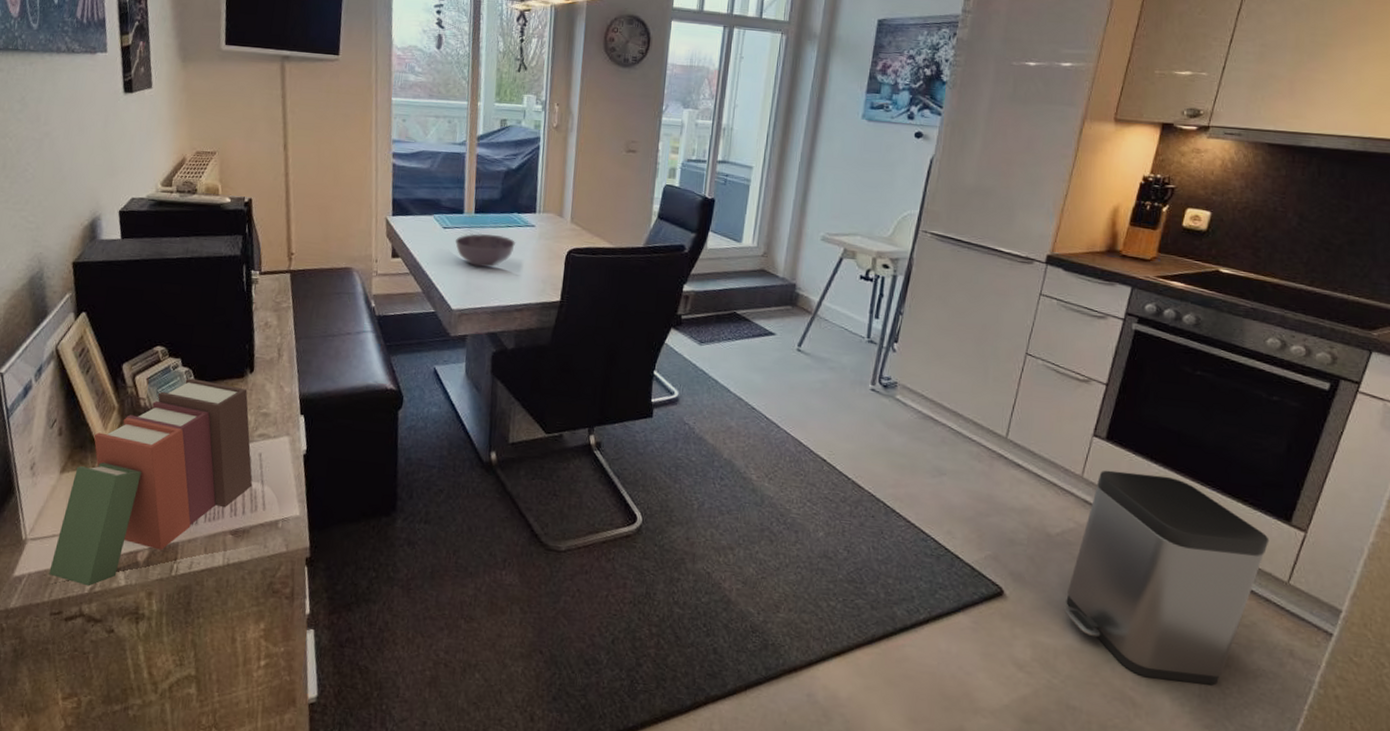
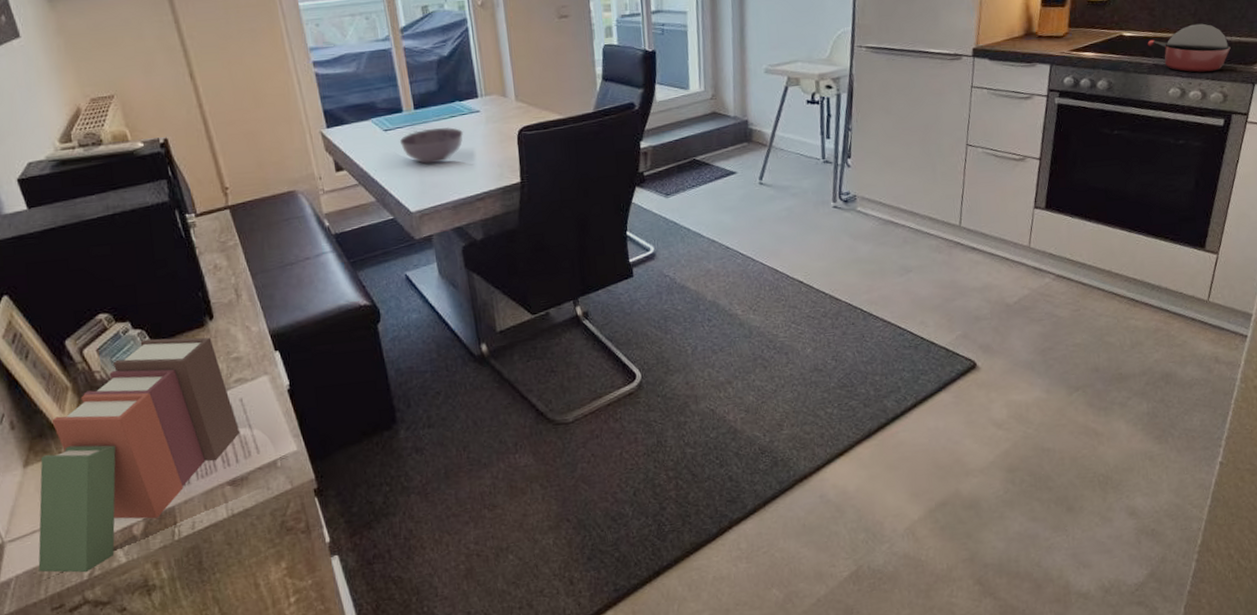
pedal bin: present [1063,470,1269,686] -> none [1028,230,1190,409]
saucepan: none [1247,273,1346,330] -> present [1147,23,1231,73]

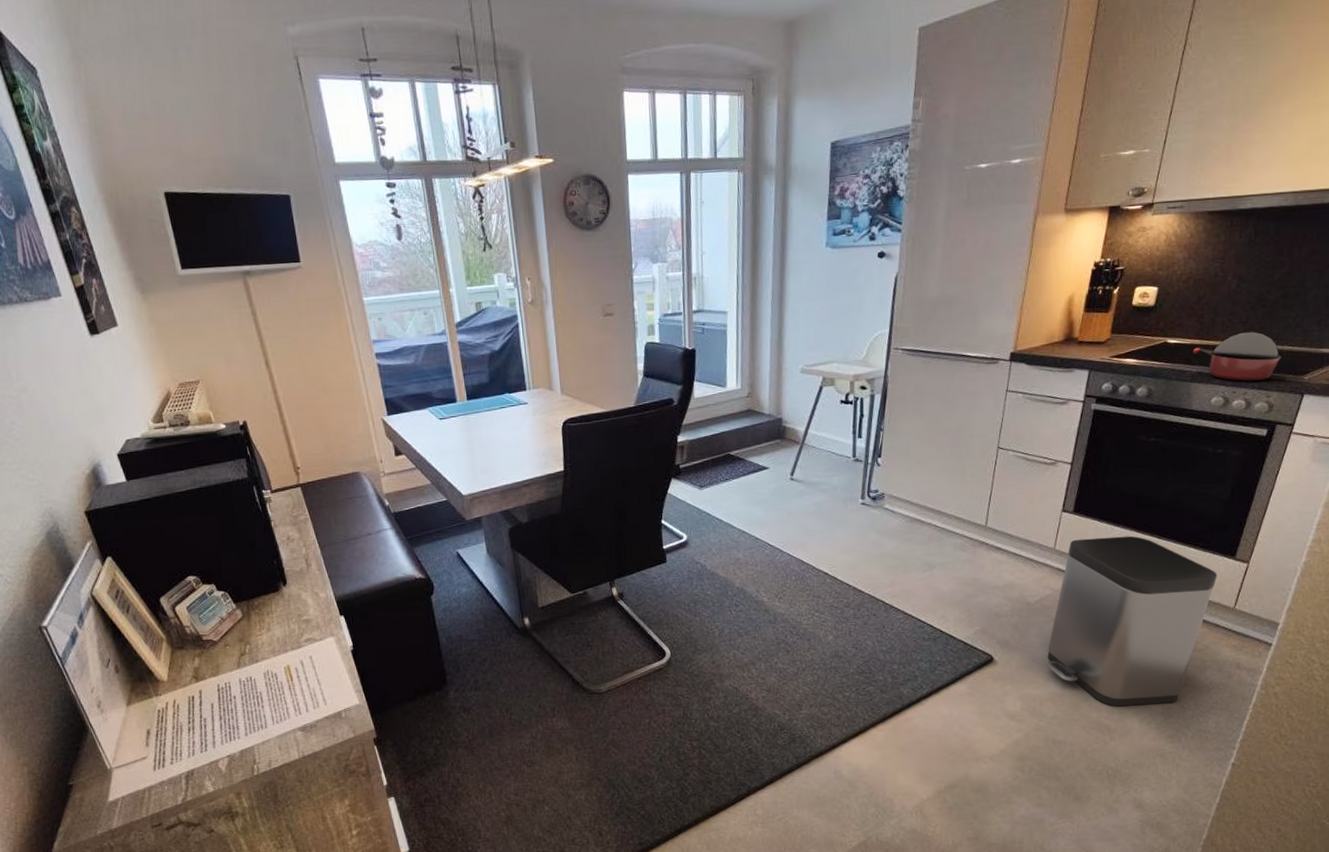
books: present [38,337,241,573] -> none [140,600,310,798]
bowl: present [399,126,464,164] -> none [453,417,513,451]
pedal bin: none [1028,230,1190,409] -> present [1045,536,1218,707]

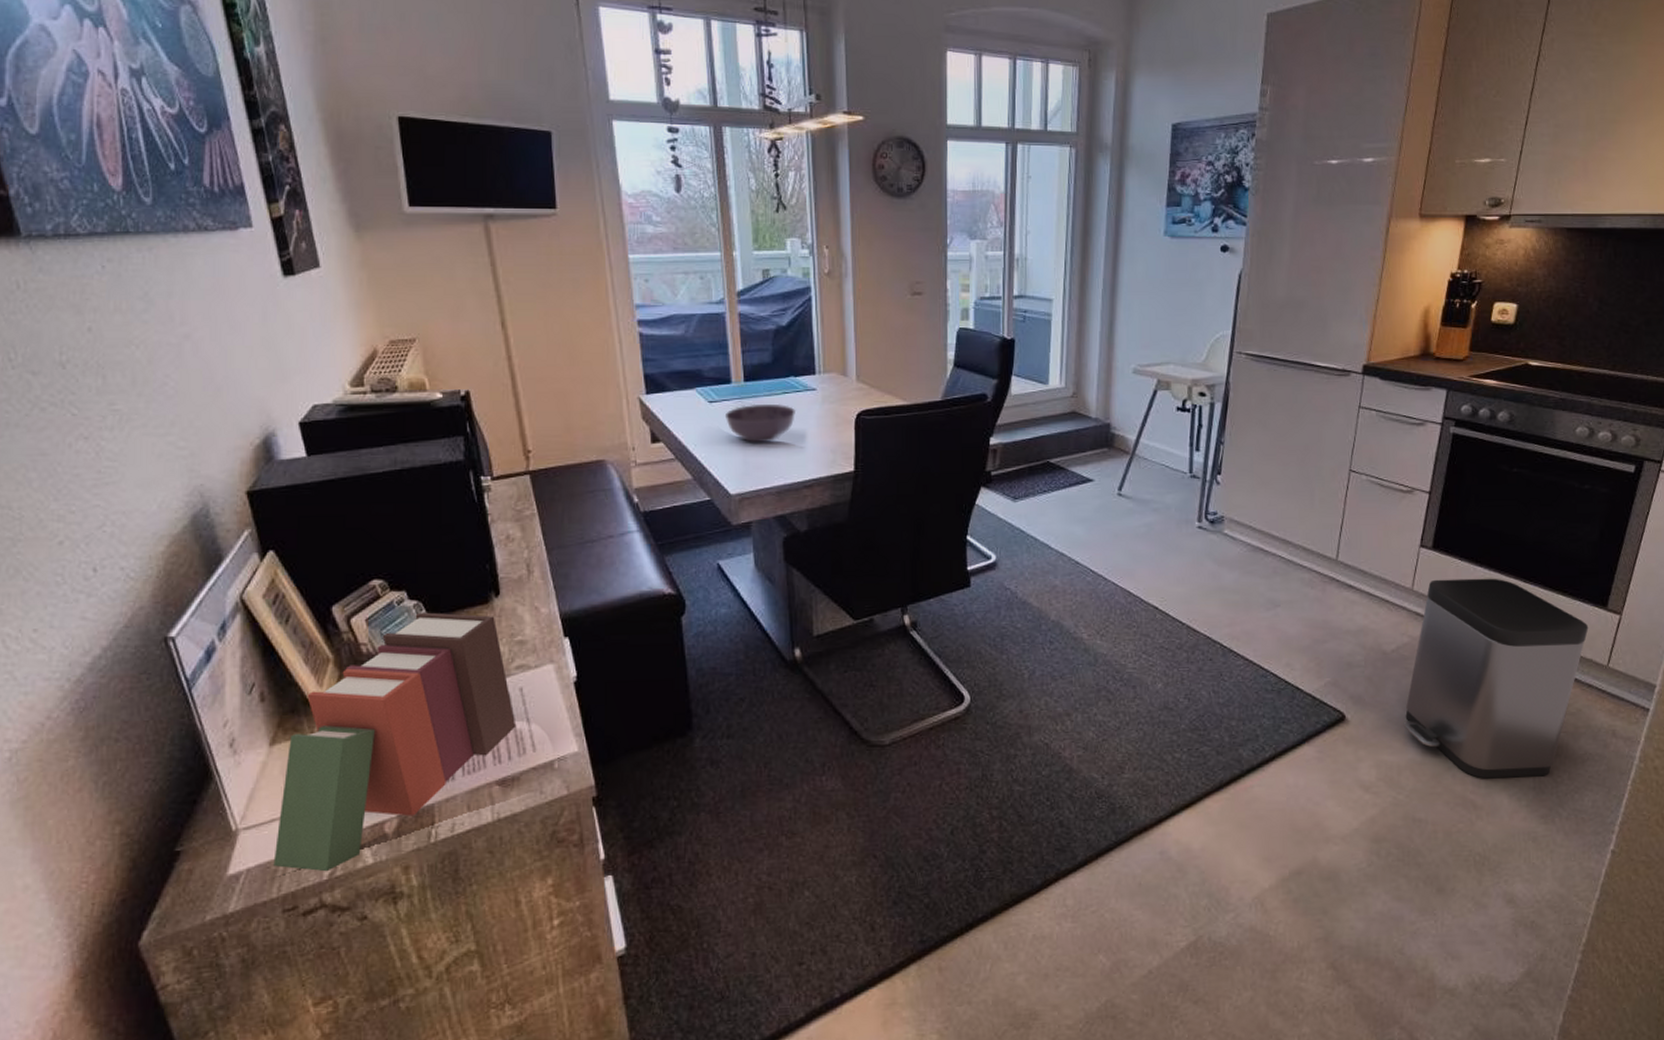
books: none [140,600,310,798] -> present [273,612,517,872]
bowl: none [453,417,513,451] -> present [724,403,797,443]
saucepan: present [1192,331,1281,382] -> none [1555,358,1646,413]

